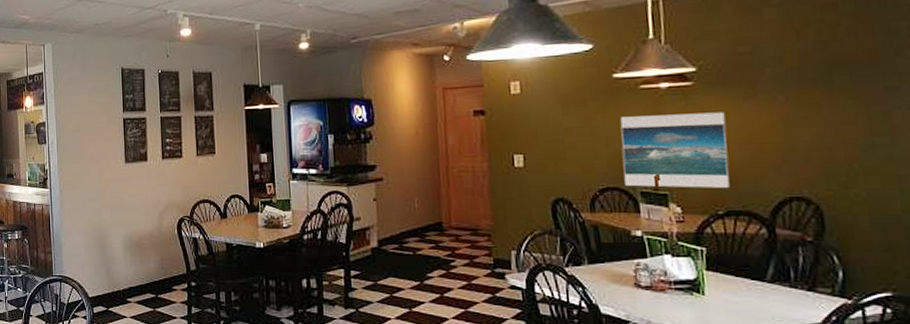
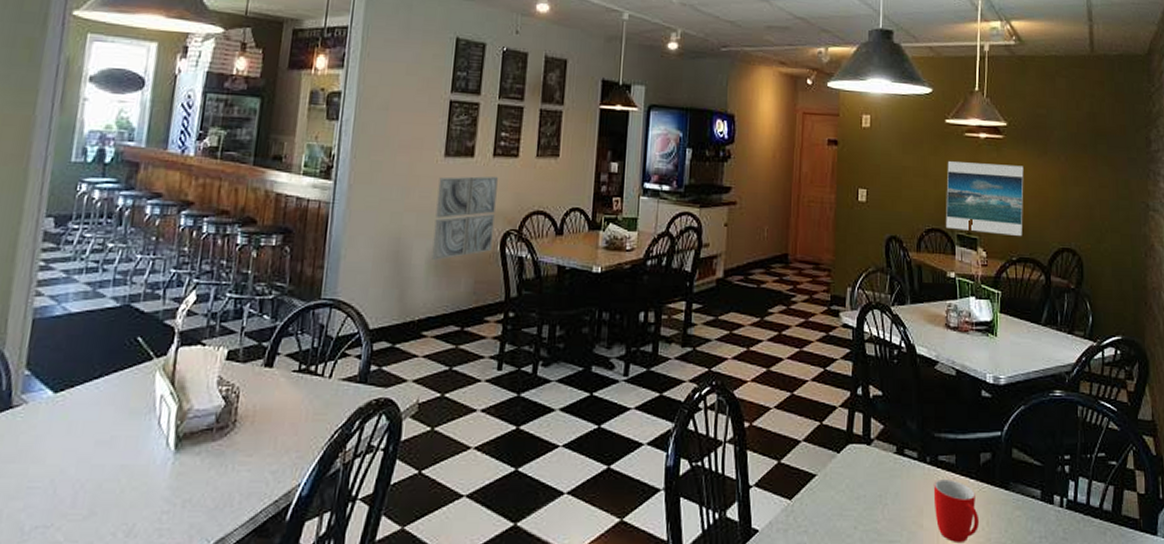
wall art: none [124,174,171,243] -> present [431,176,498,260]

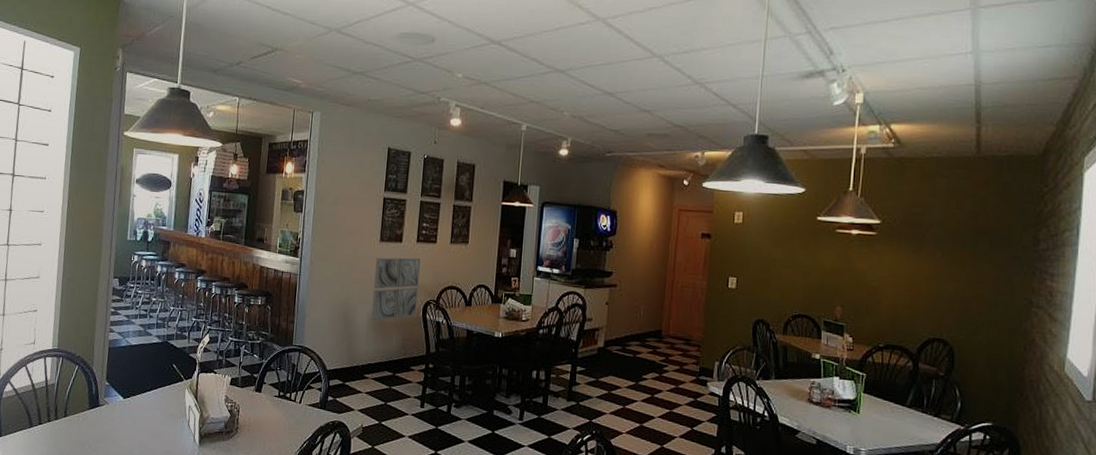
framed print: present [946,161,1024,236] -> none [813,255,896,325]

